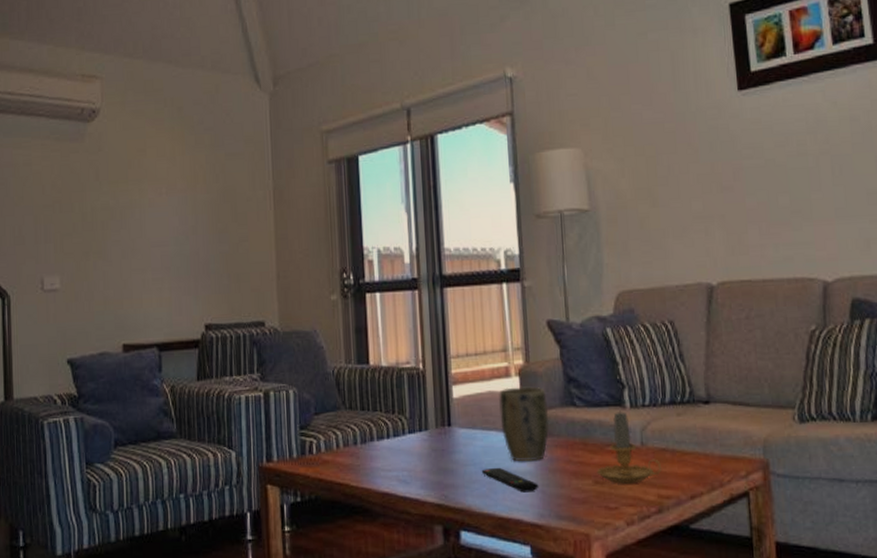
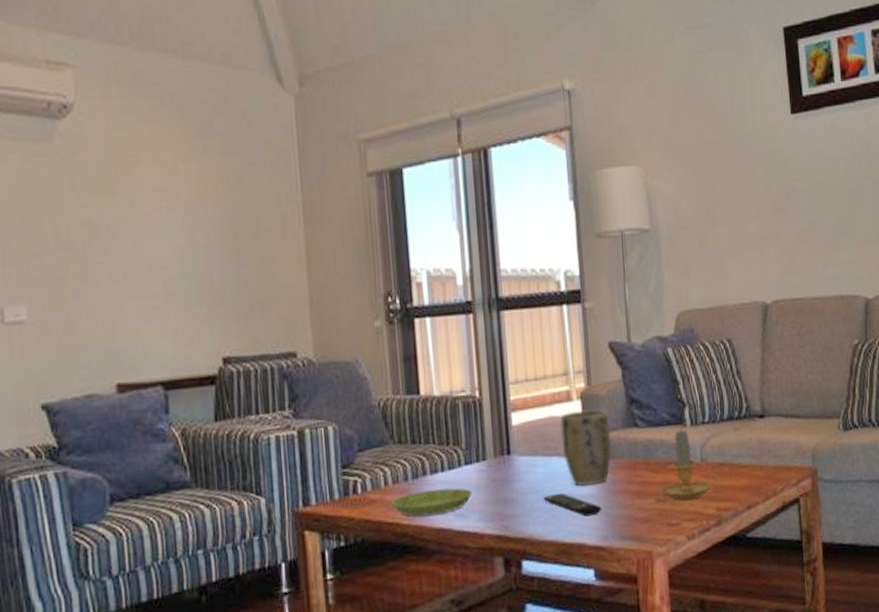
saucer: none [342,454,415,480] -> present [391,487,473,517]

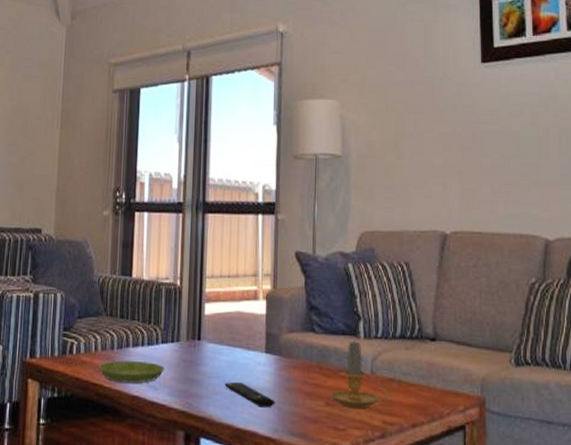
plant pot: present [560,409,612,486] -> none [245,309,290,380]

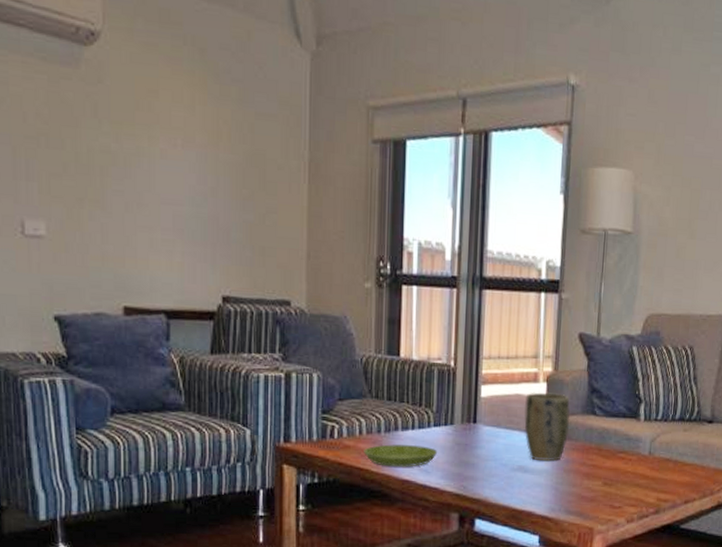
remote control: present [224,381,275,408] -> none [501,464,553,489]
plant pot: none [245,309,290,380] -> present [524,392,570,462]
candle: present [329,339,388,408] -> none [607,421,664,487]

